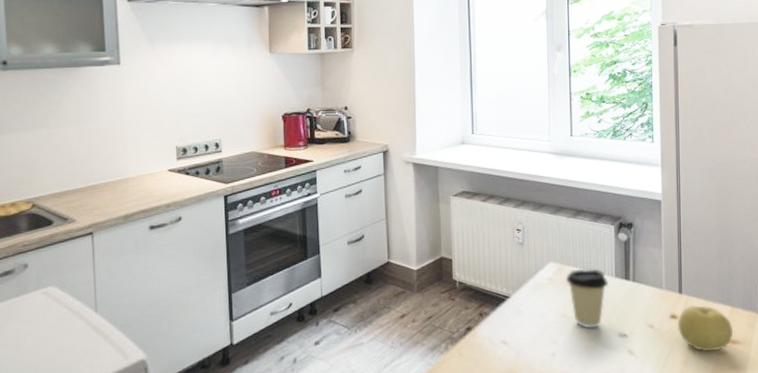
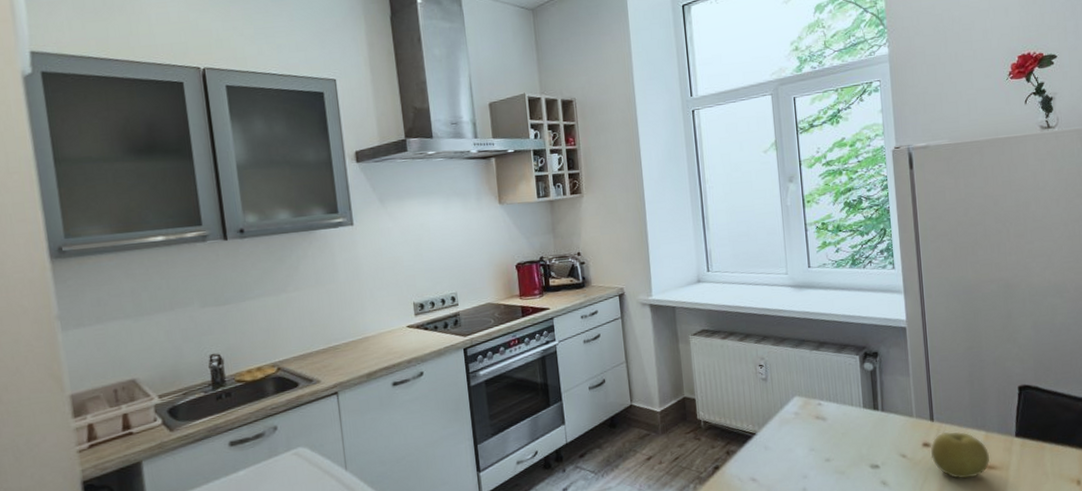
coffee cup: present [566,268,608,329] -> none [812,400,857,462]

